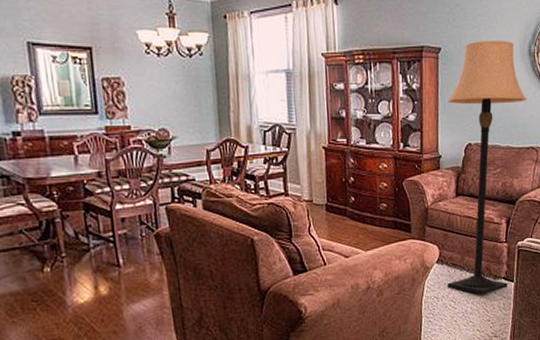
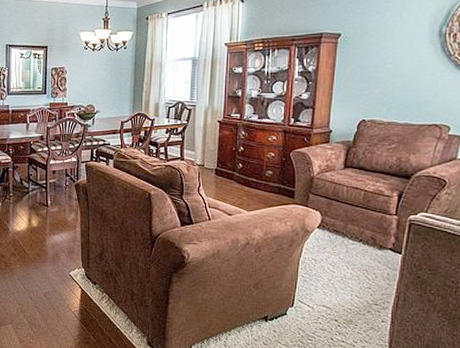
lamp: present [447,40,527,295] -> none [327,23,433,263]

